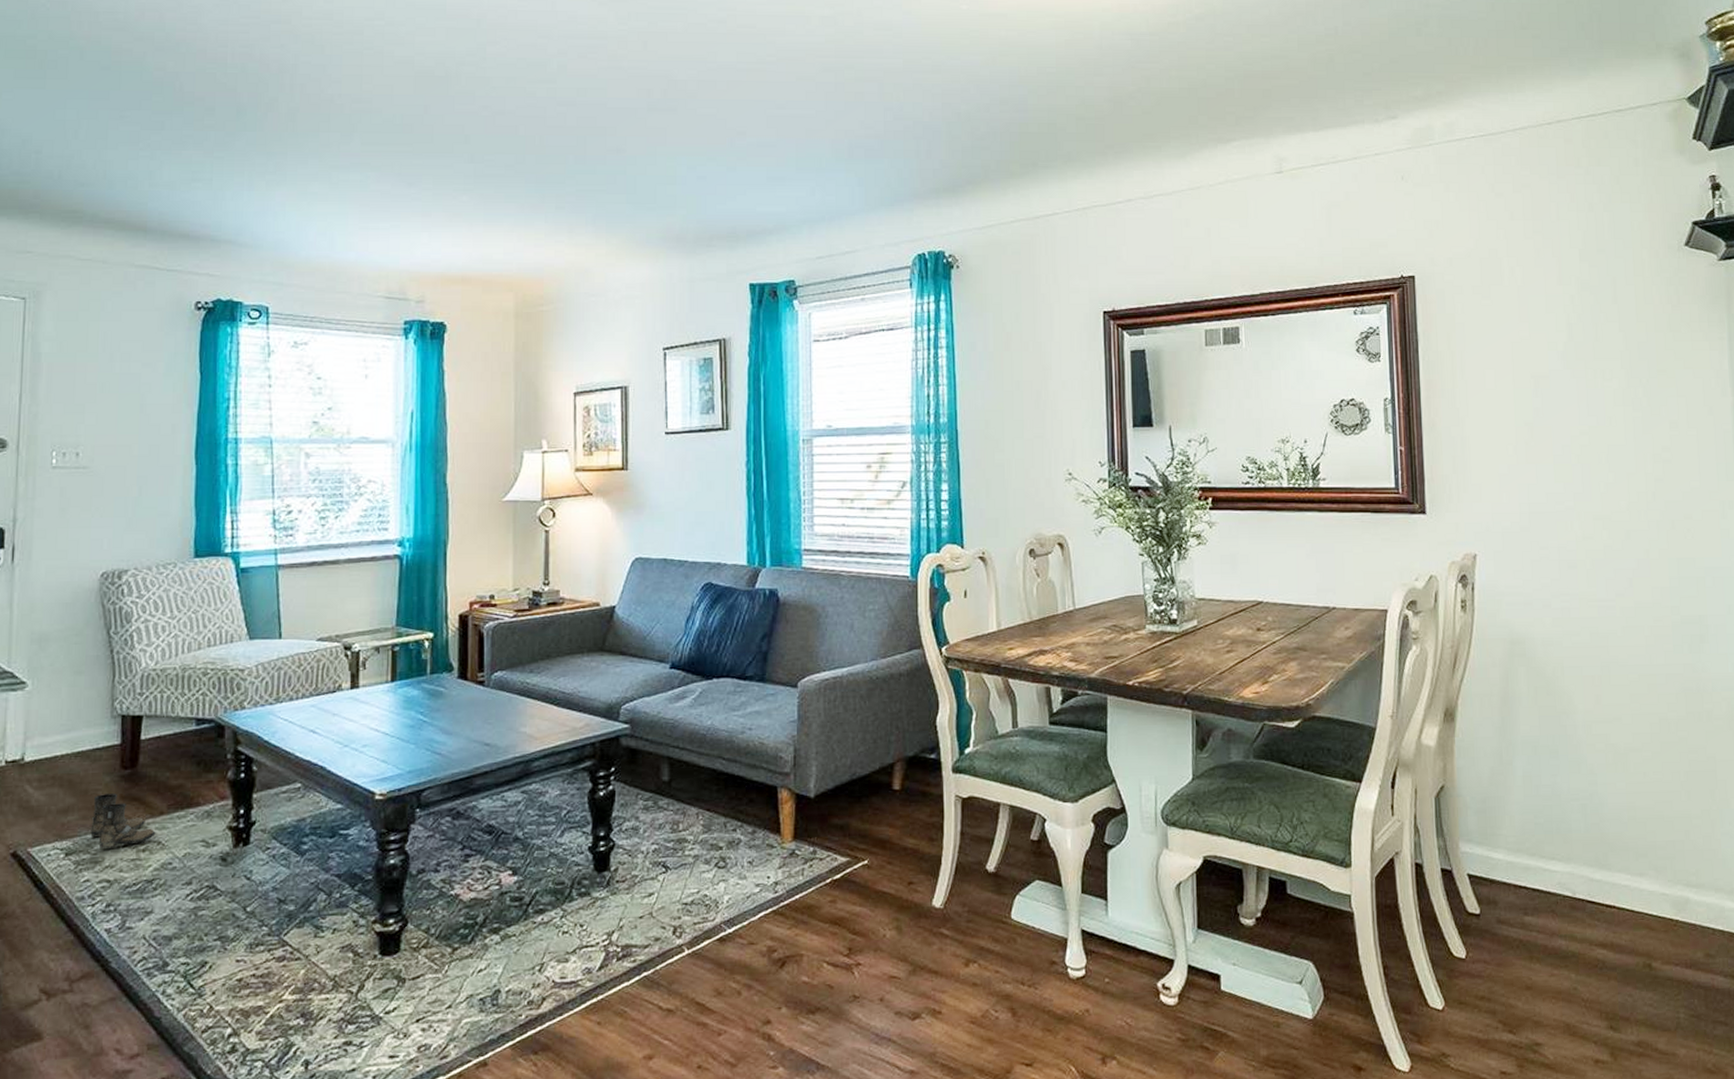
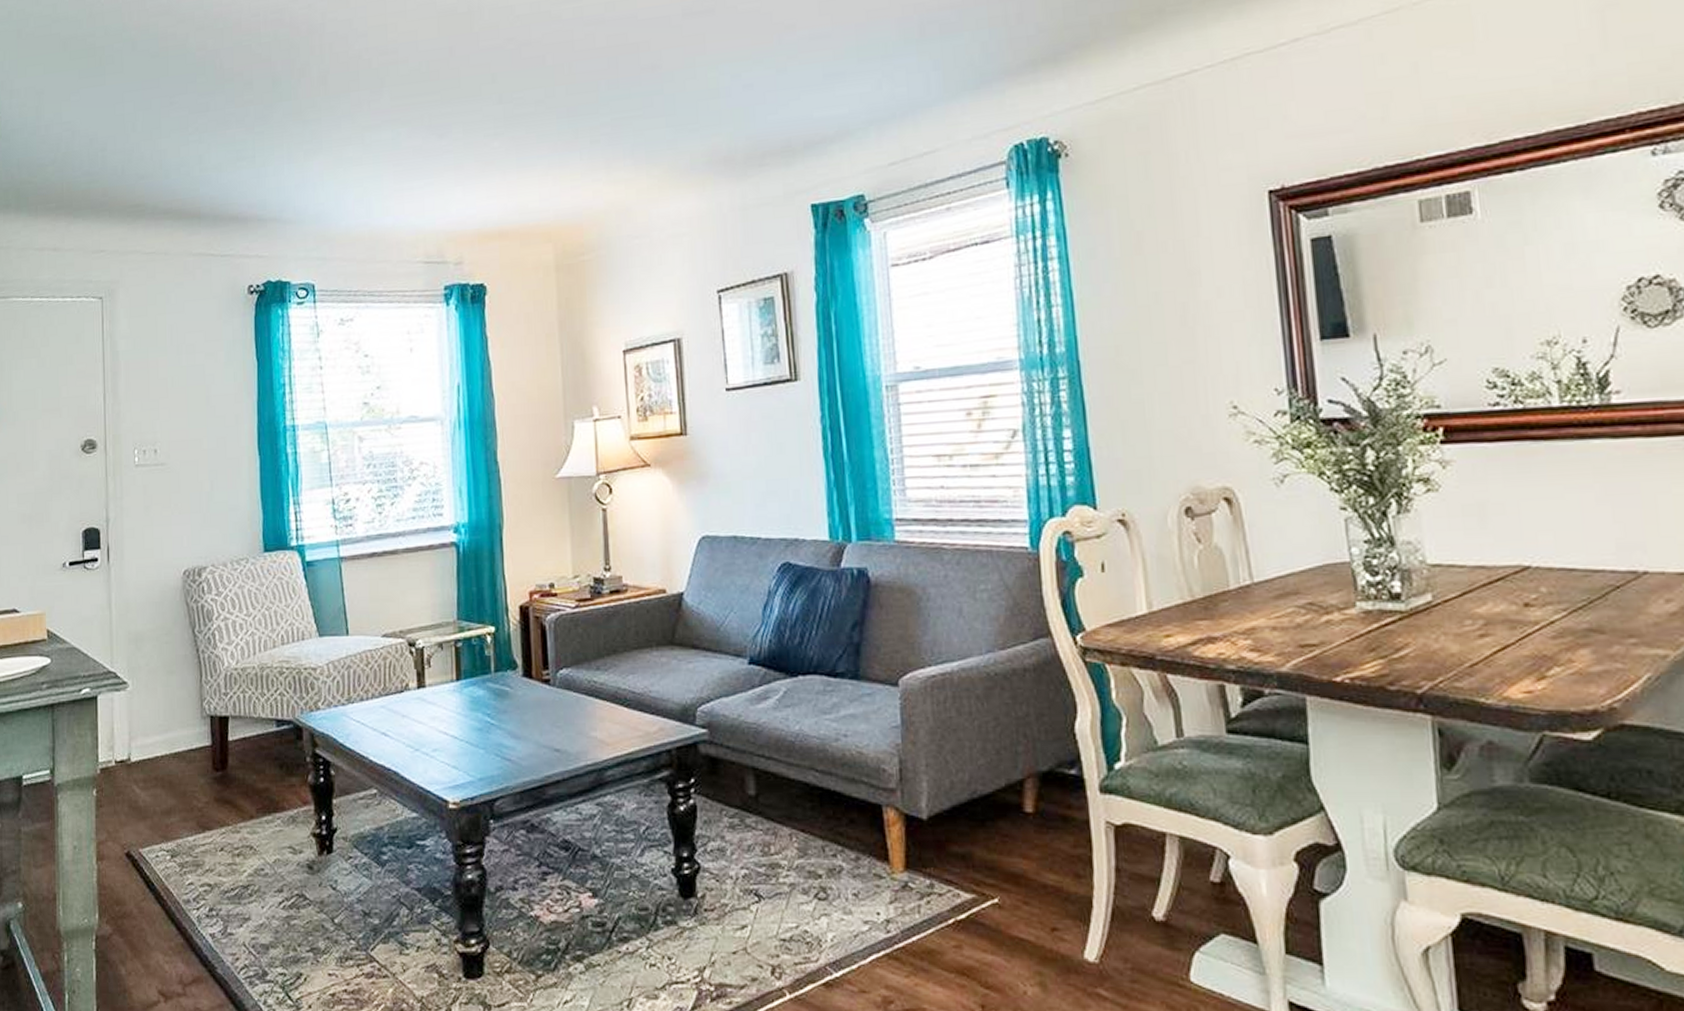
boots: present [90,794,156,848] -> none [191,796,248,851]

